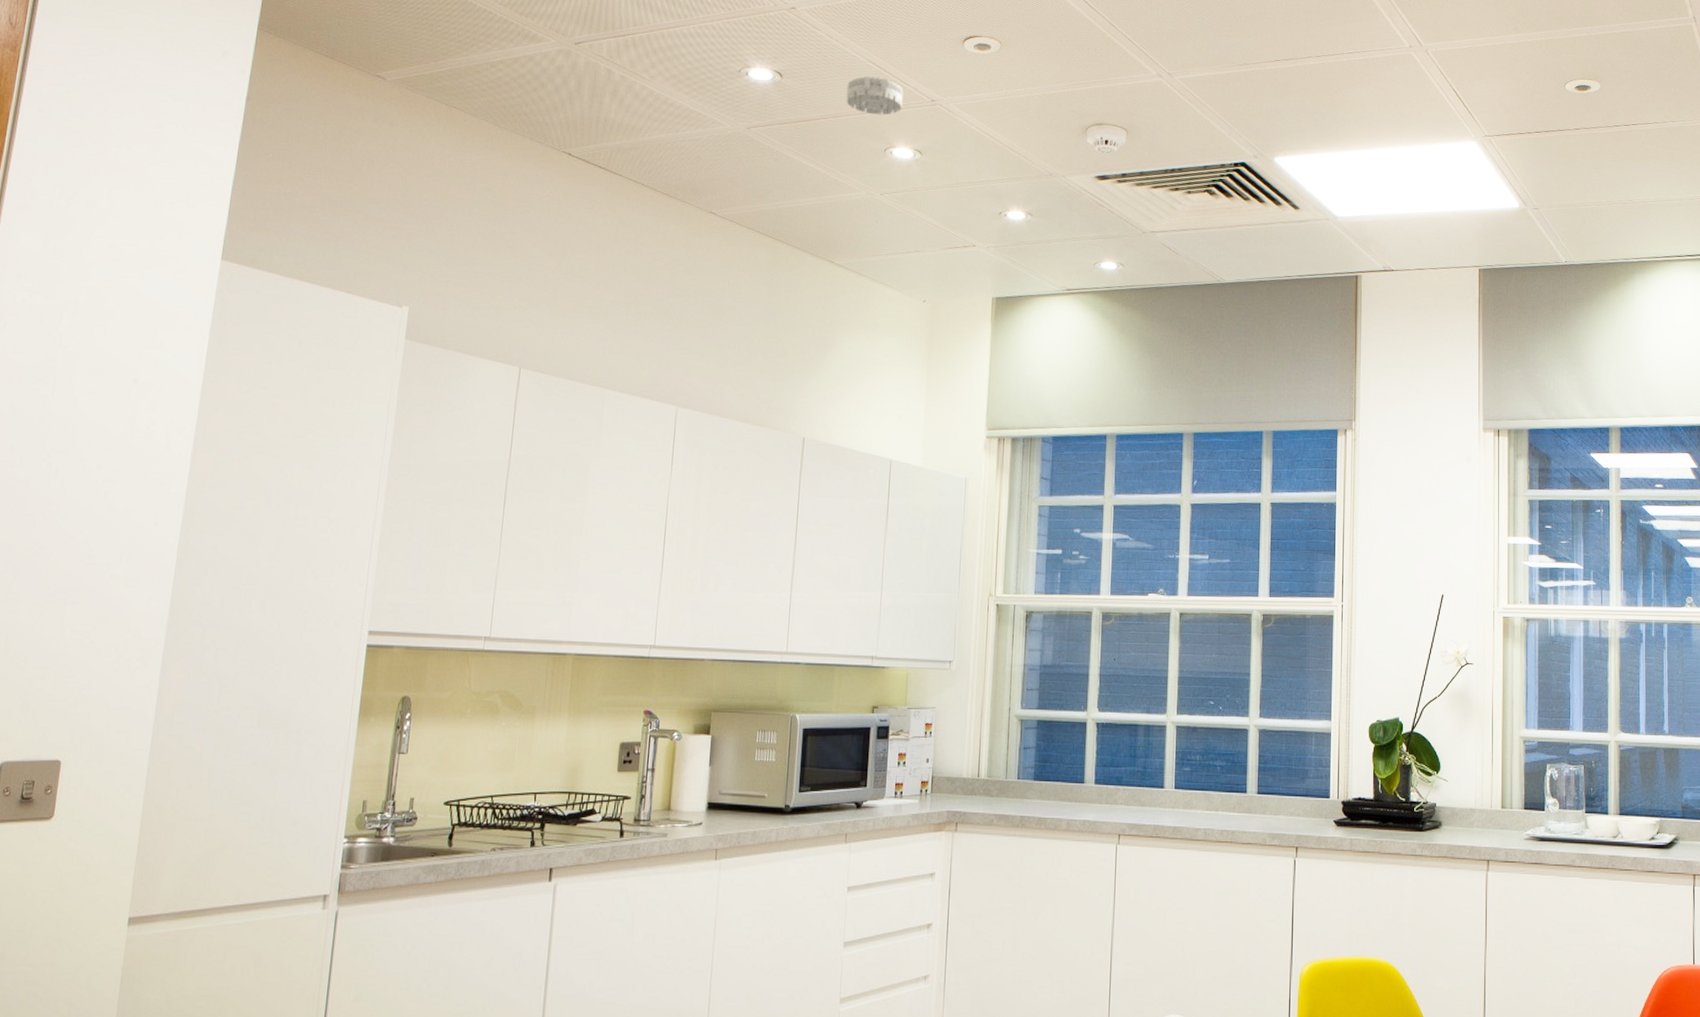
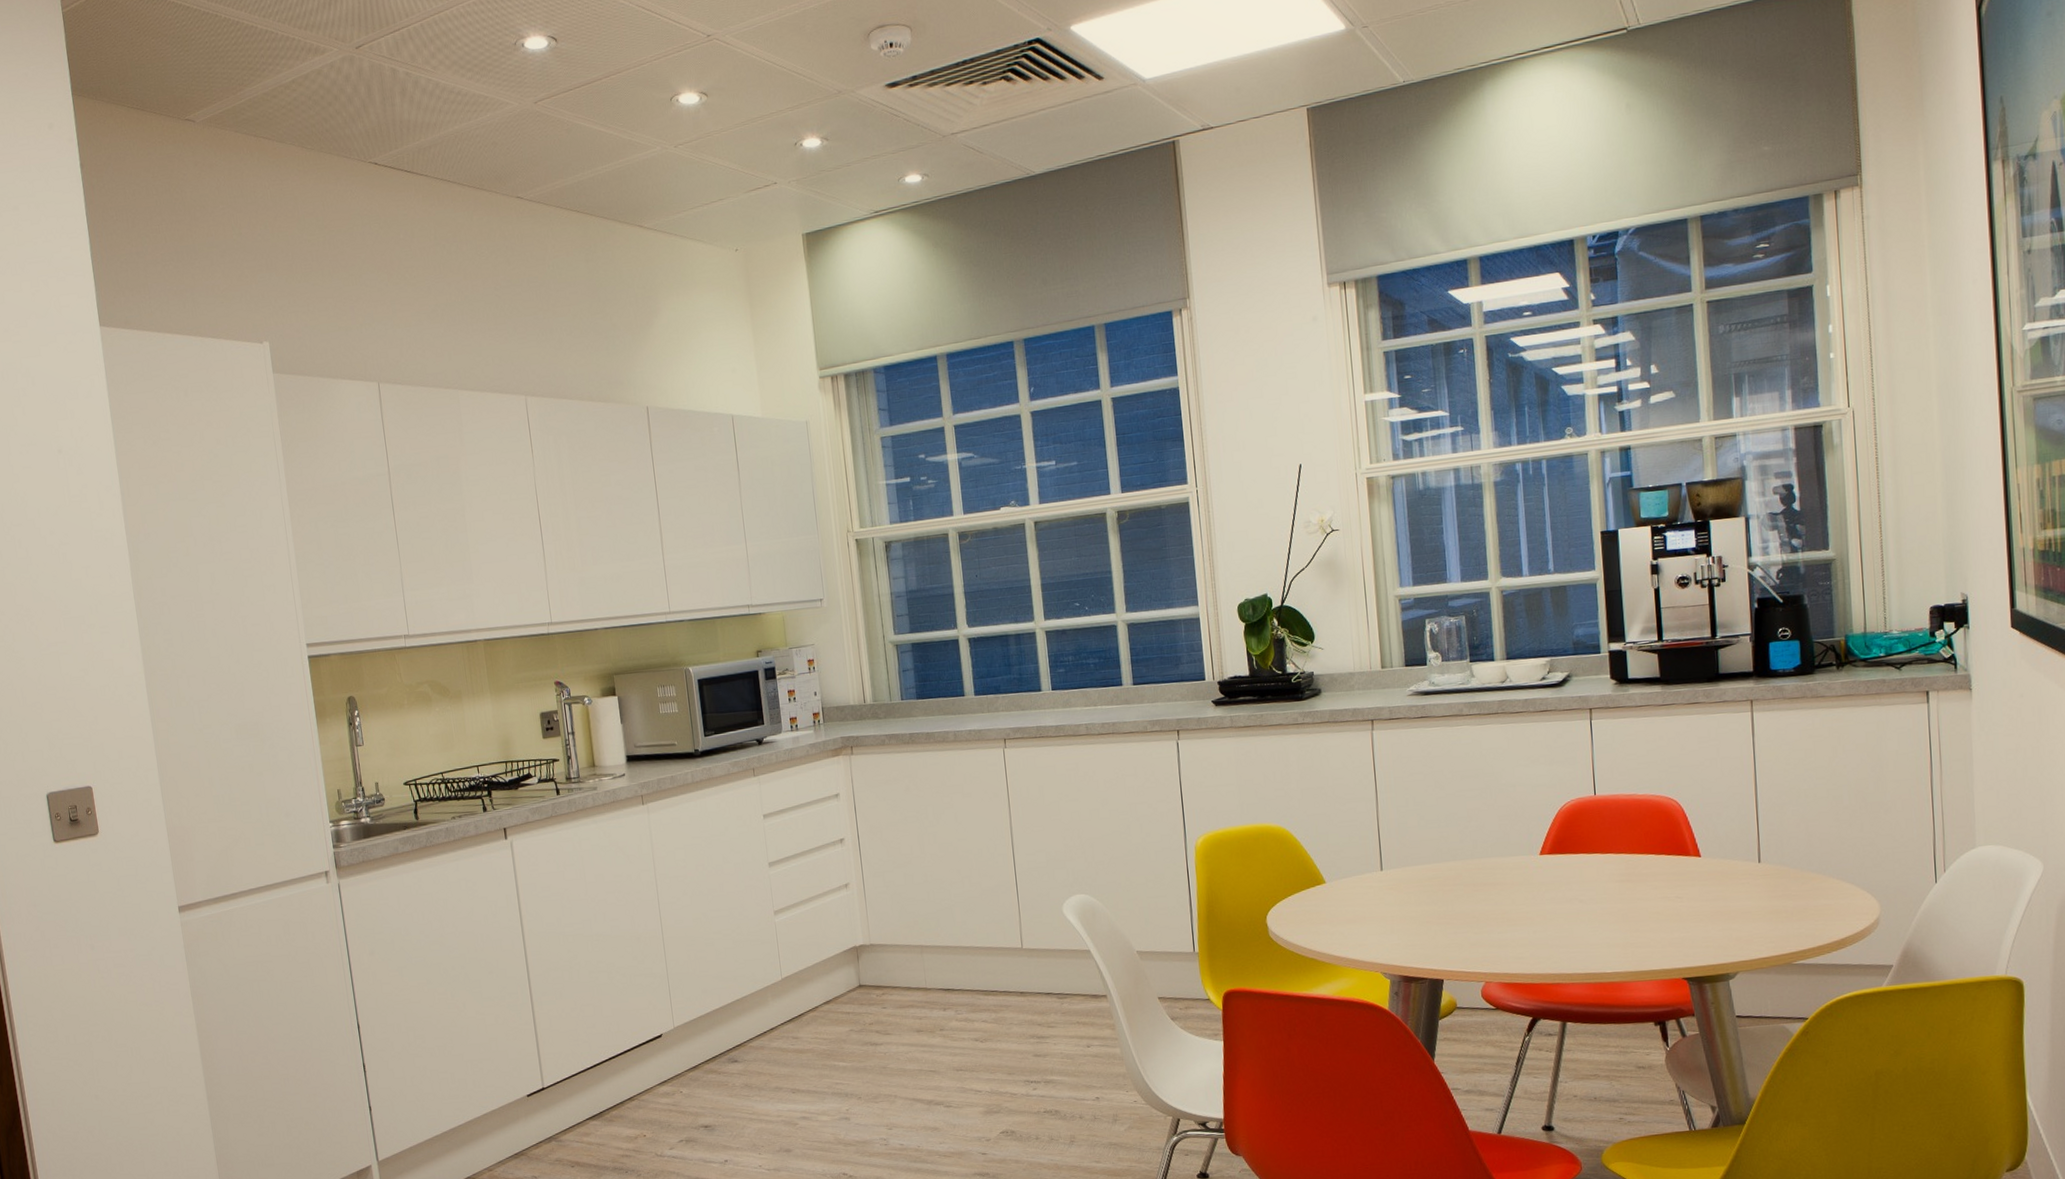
smoke detector: present [846,76,904,116] -> none [621,21,680,64]

